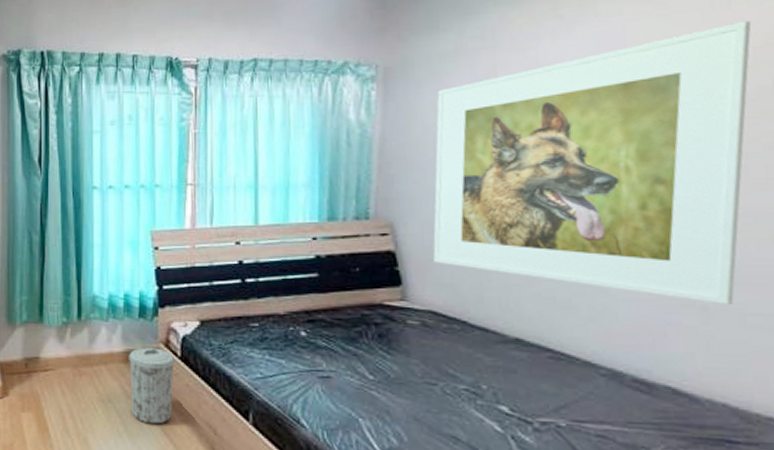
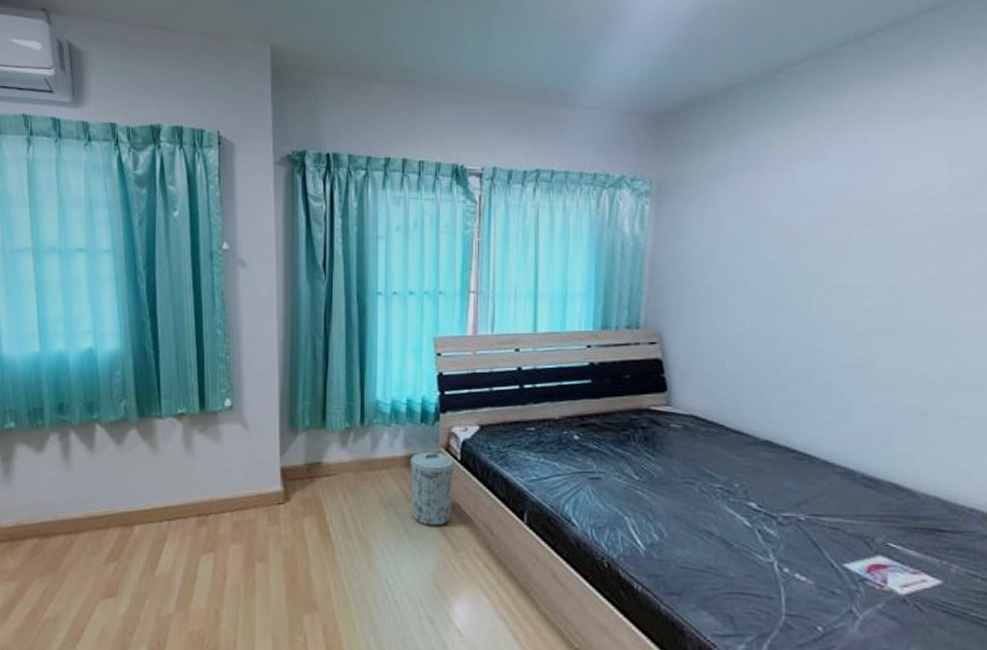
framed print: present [432,21,752,304] -> none [695,152,975,409]

